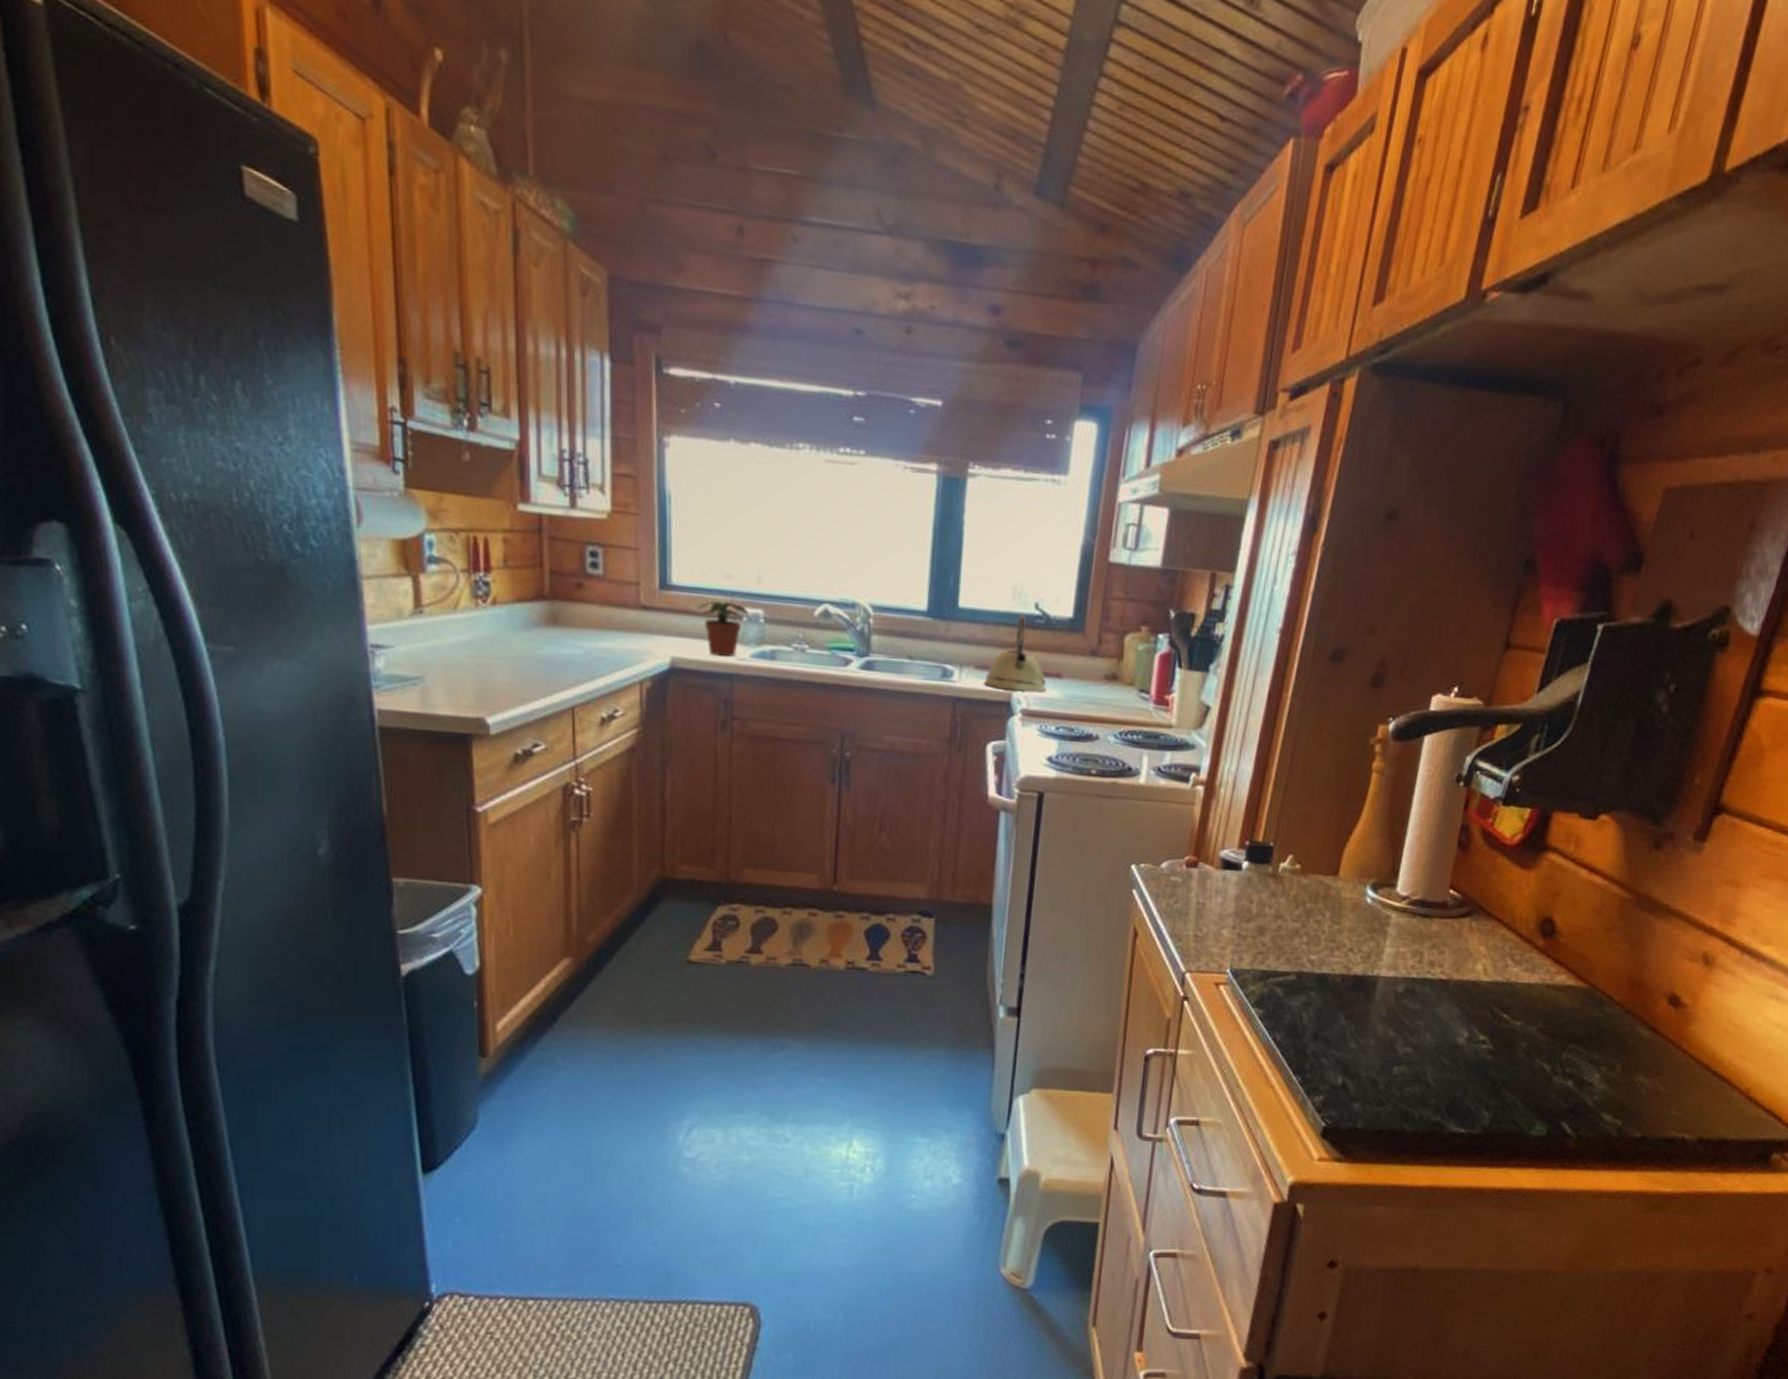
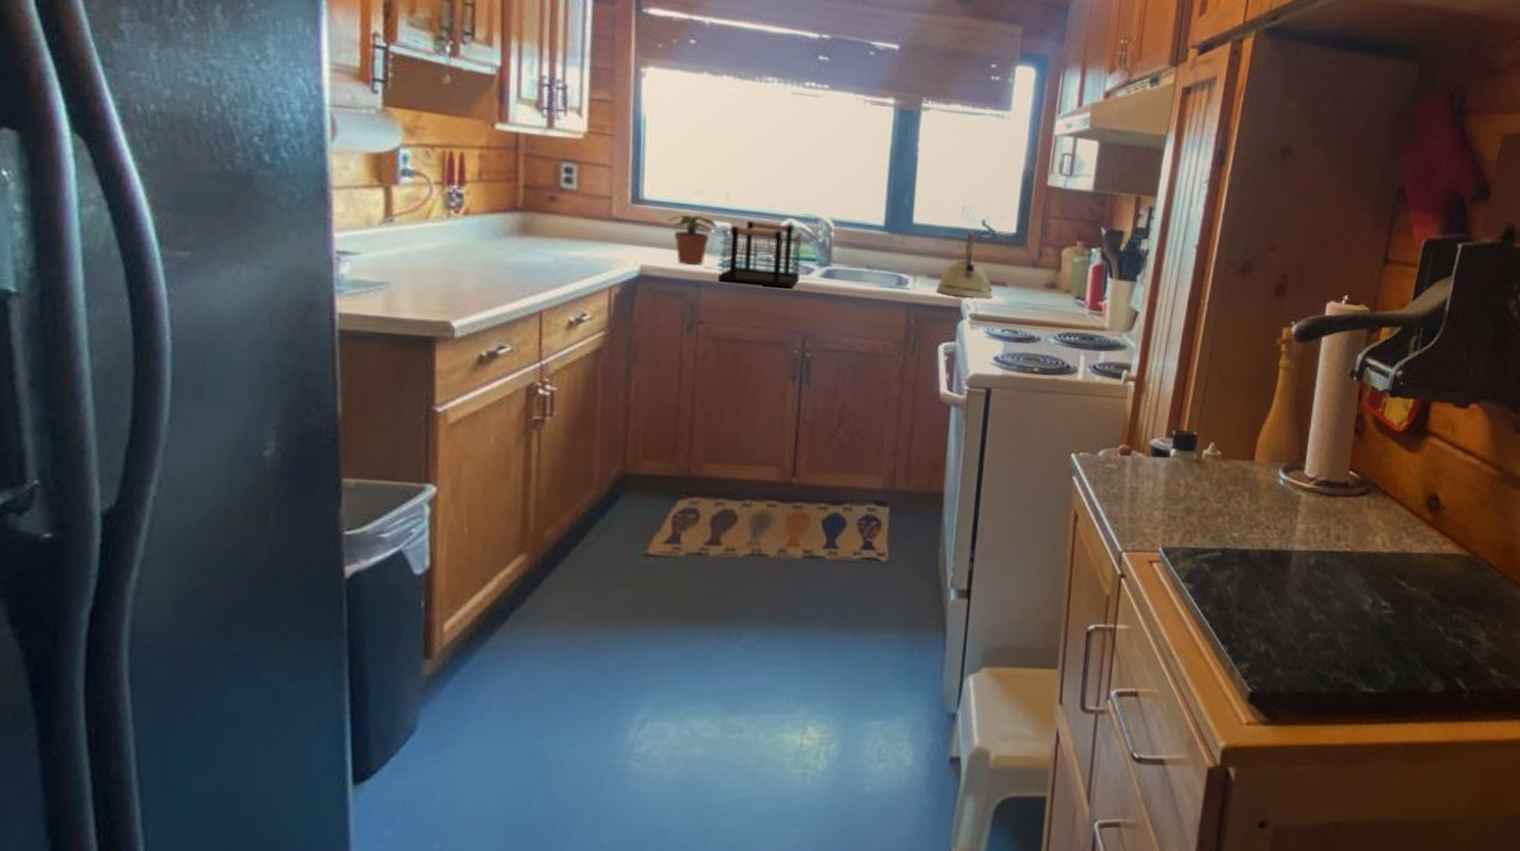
dish rack: none [750,606,839,683] -> present [717,220,802,290]

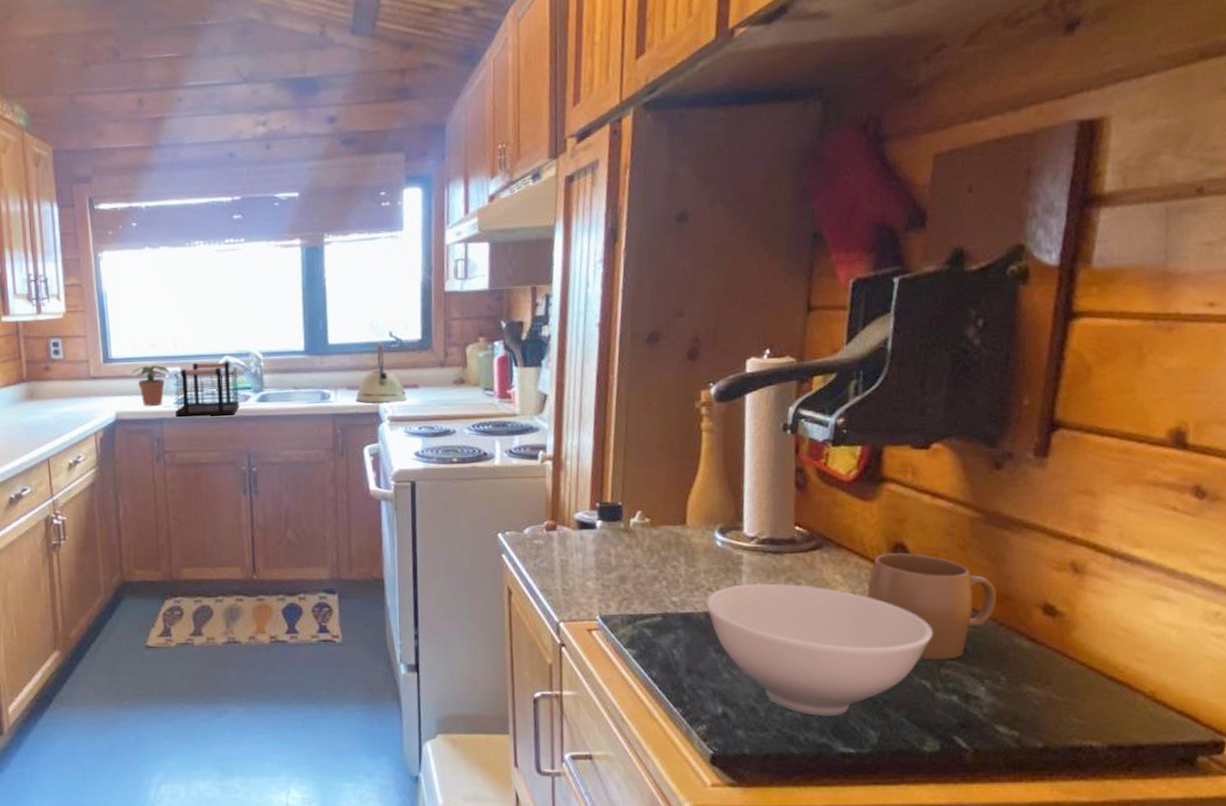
bowl: none [1262,524,1451,657] -> present [706,583,933,717]
mug: none [1402,503,1504,606] -> present [867,553,997,660]

